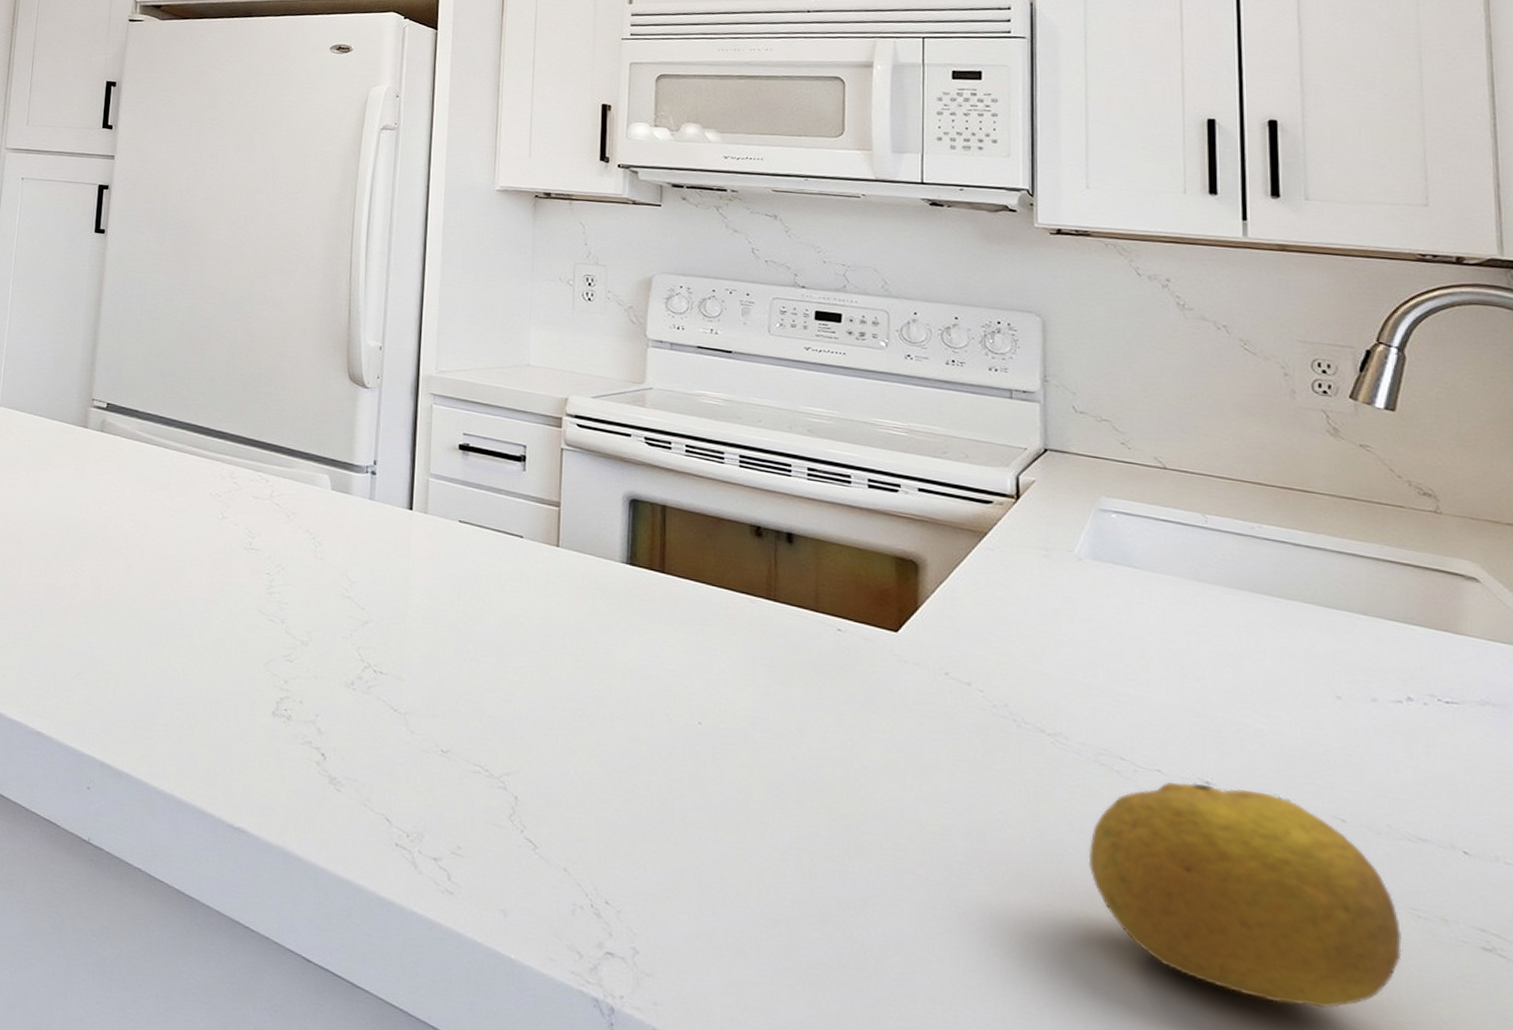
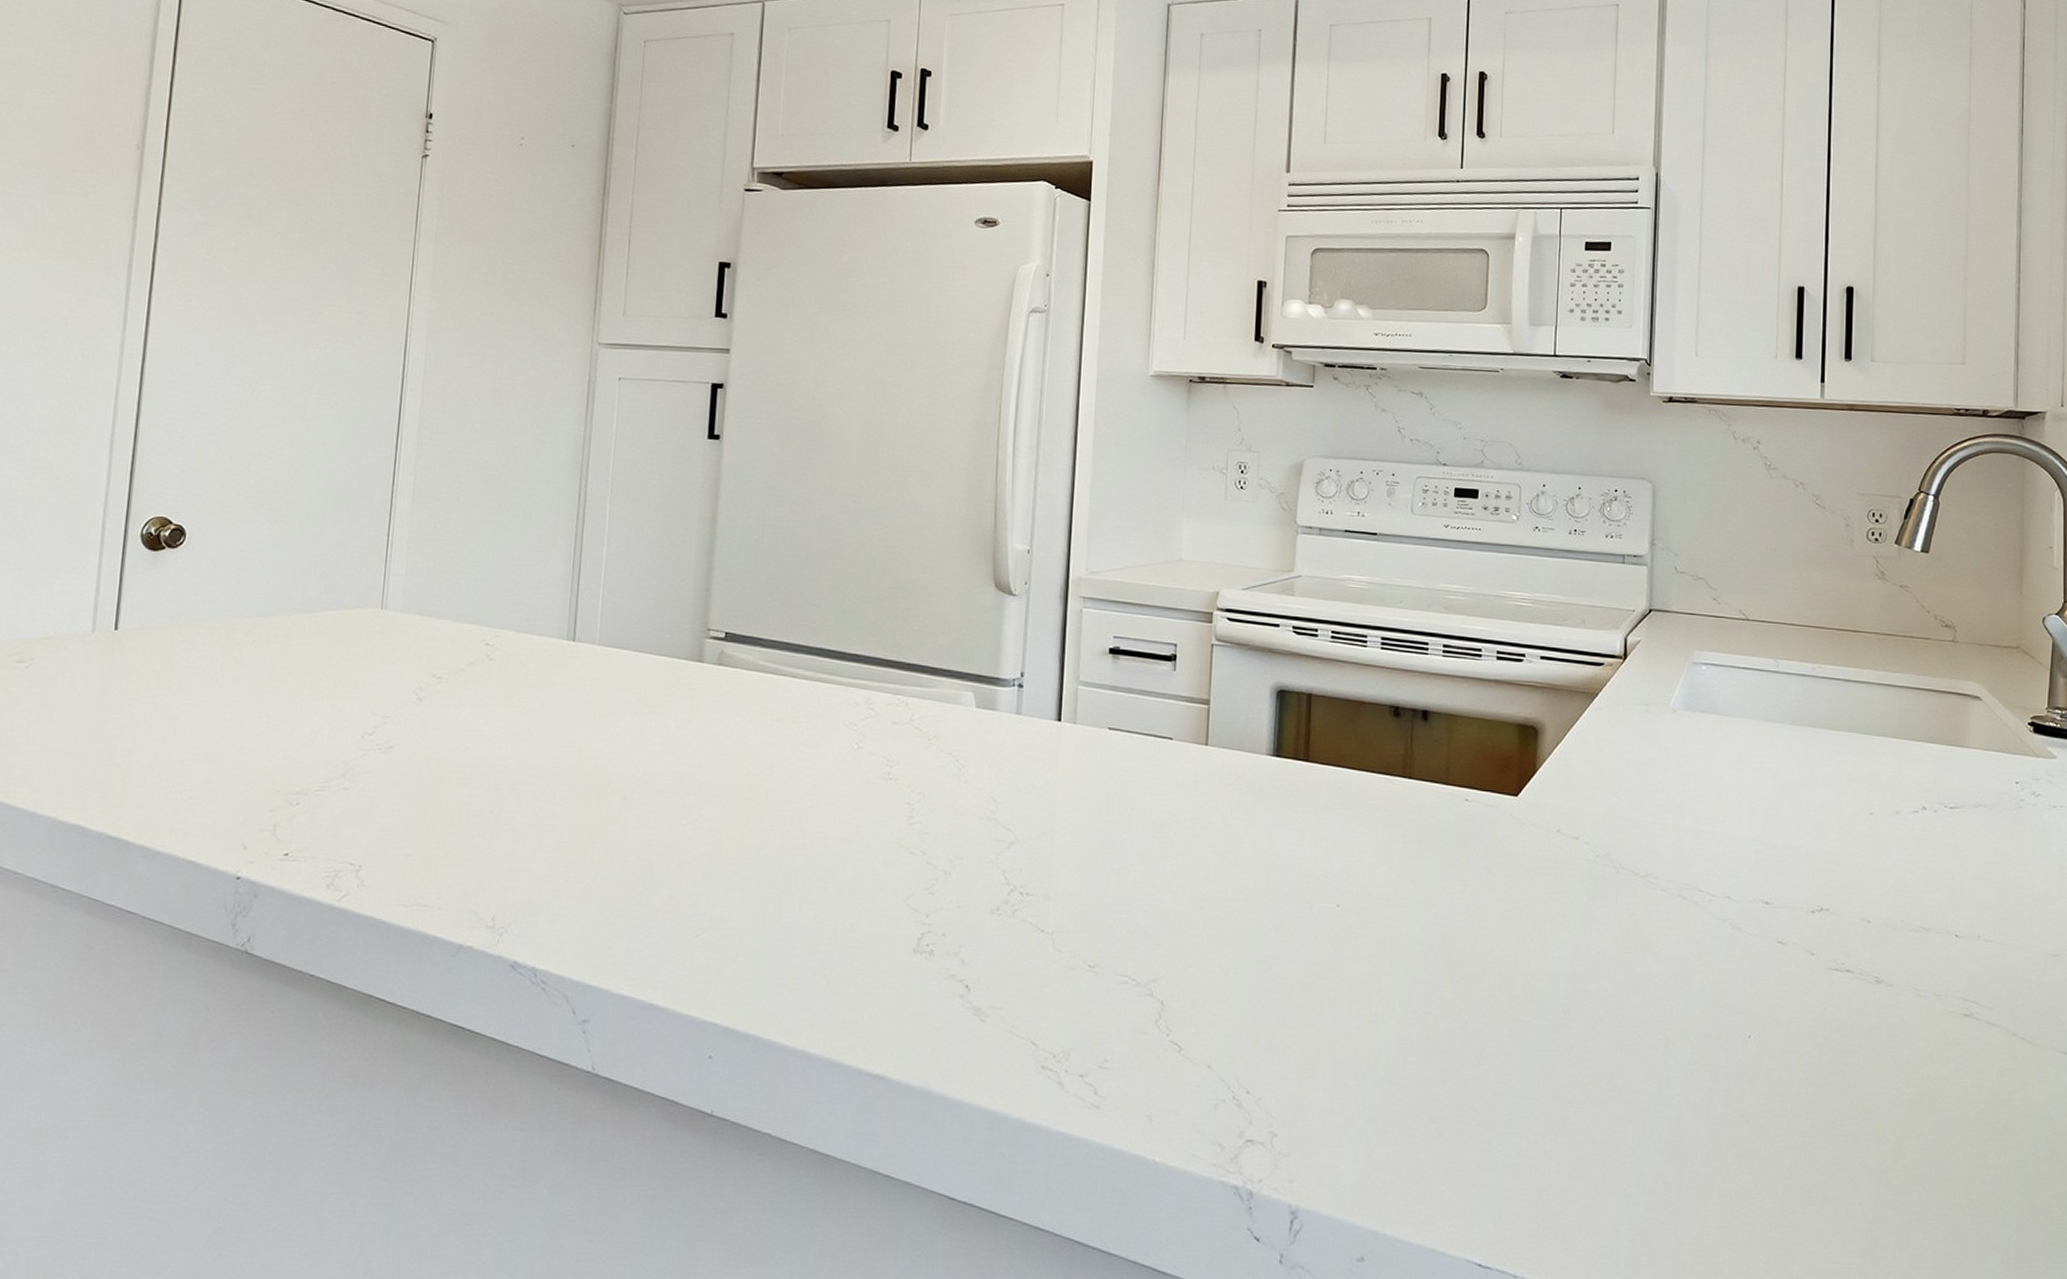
fruit: present [1088,782,1402,1009] -> none [1668,904,1906,1088]

